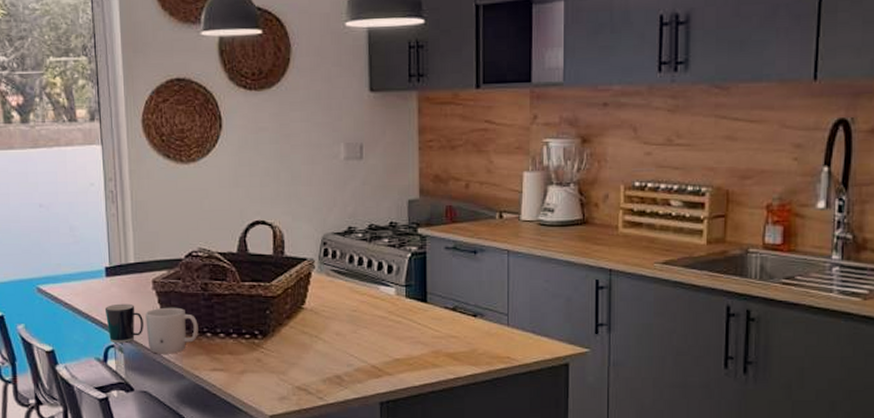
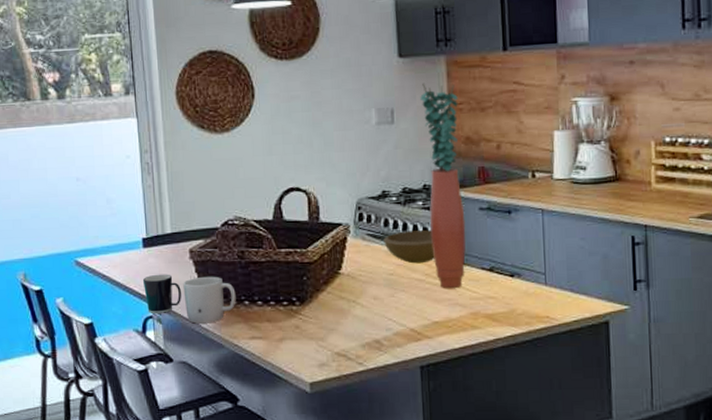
bowl: none [348,268,399,301] -> present [384,230,435,264]
vase: none [390,118,431,326] -> present [420,83,466,288]

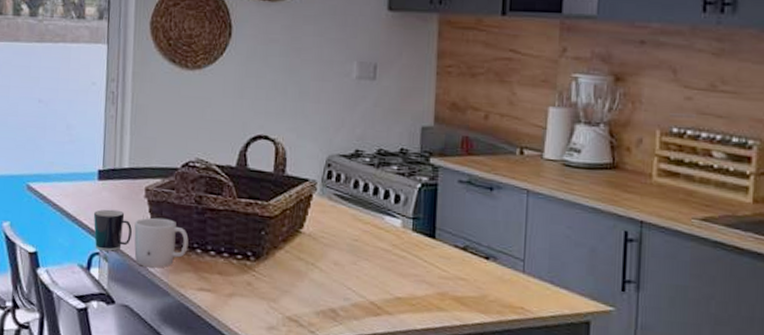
bowl: present [384,230,435,264] -> none [351,195,405,233]
vase: present [420,83,466,288] -> none [402,40,448,264]

